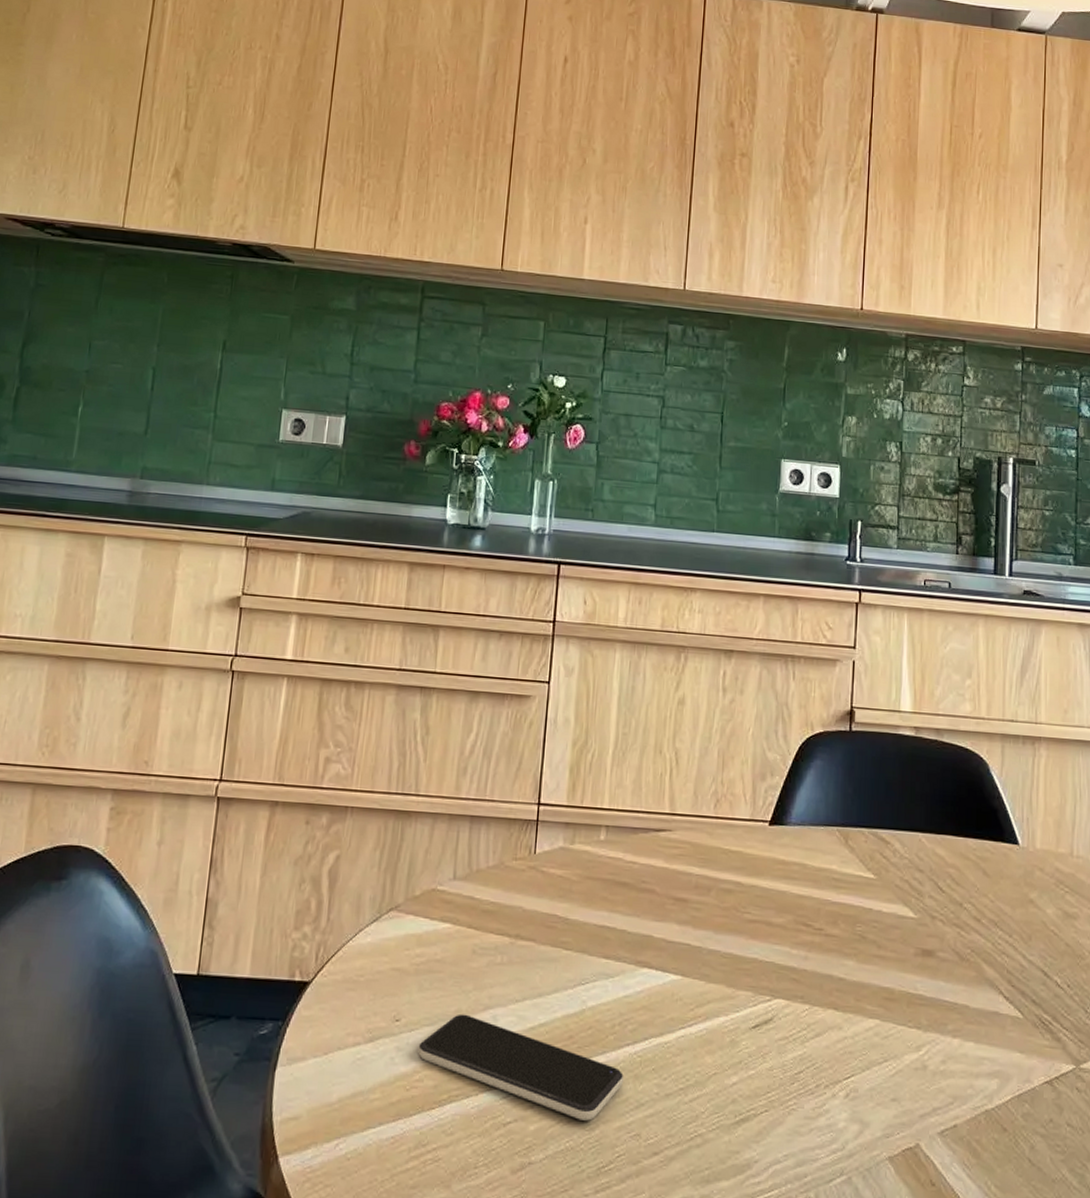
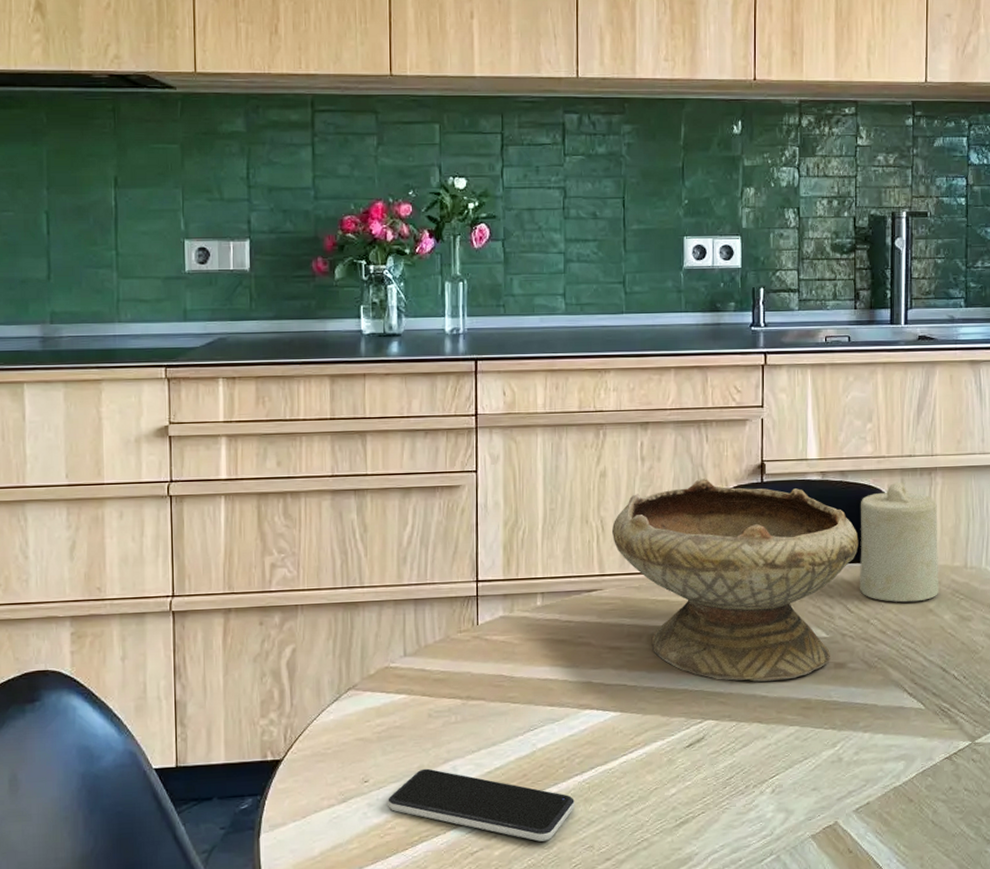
bowl: none [687,718,953,963] -> present [612,477,859,682]
candle: none [952,747,1042,889] -> present [859,480,939,603]

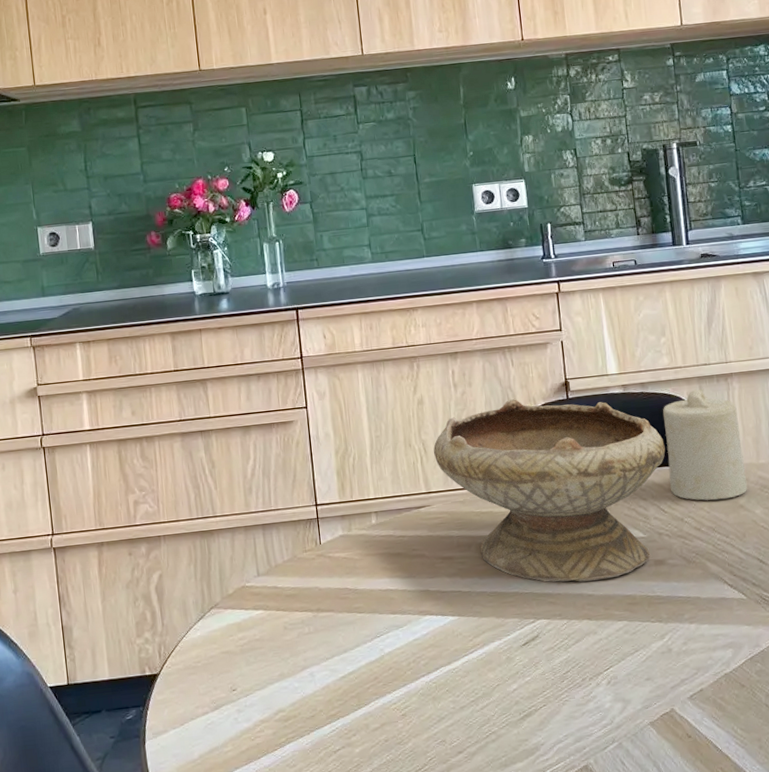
smartphone: present [388,768,575,842] -> none [255,676,425,738]

